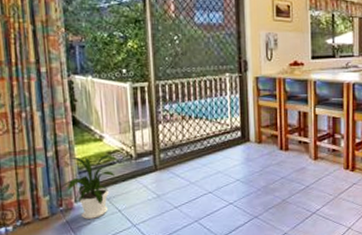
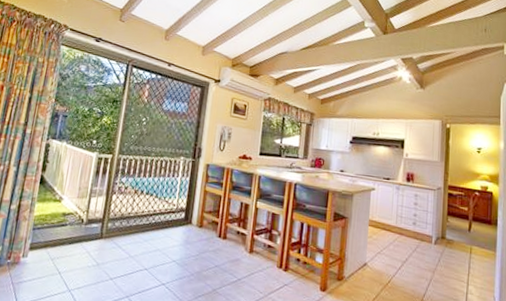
house plant: present [60,155,120,219] -> none [12,212,72,277]

